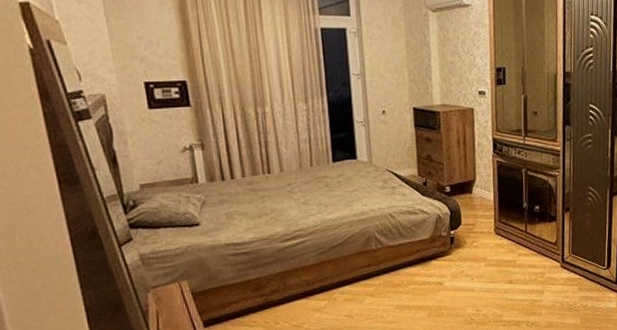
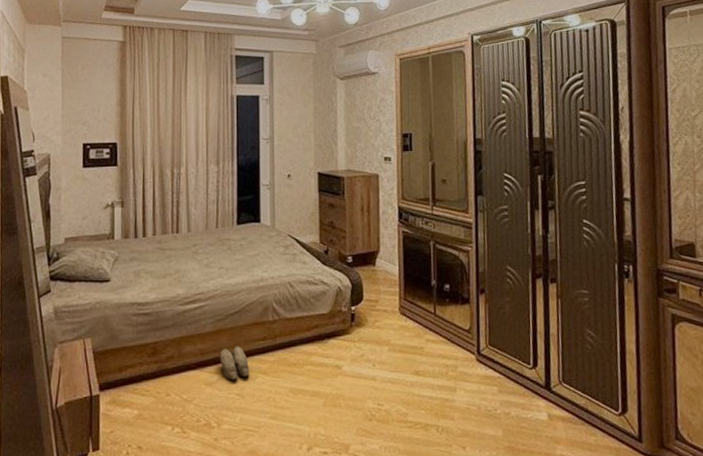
slippers: none [325,274,357,305] -> present [219,346,250,380]

